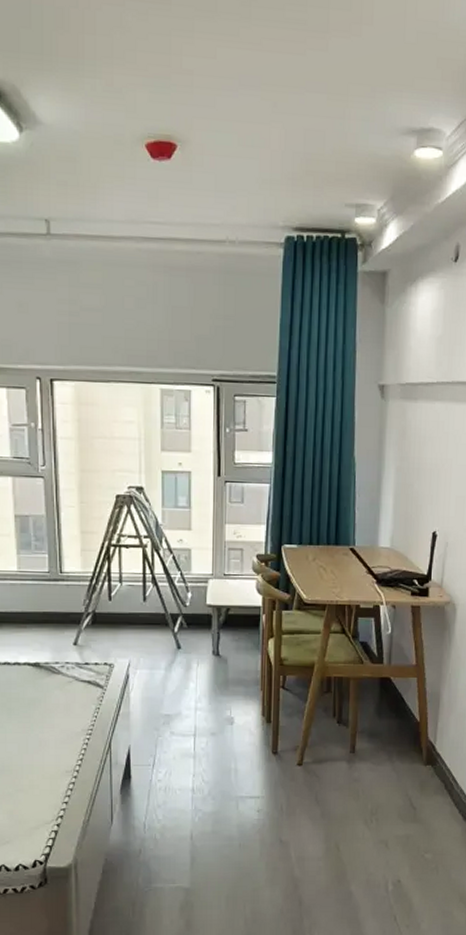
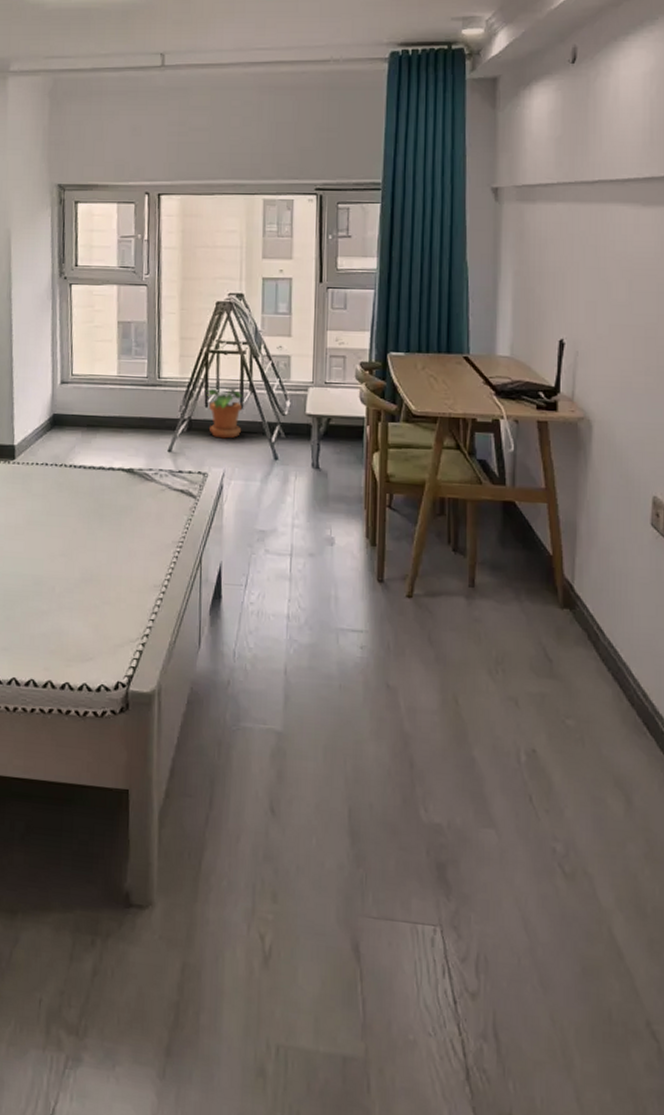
potted plant: none [109,581,149,631] -> present [206,387,246,439]

